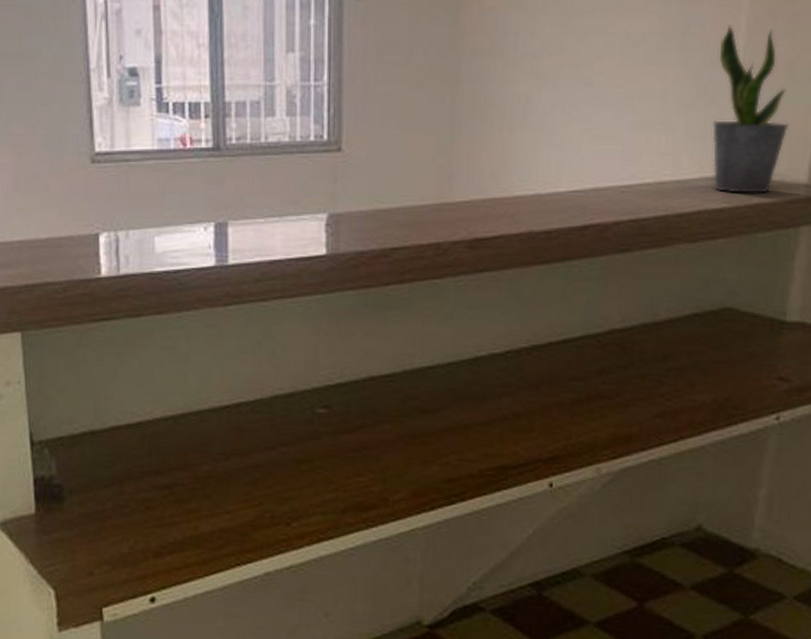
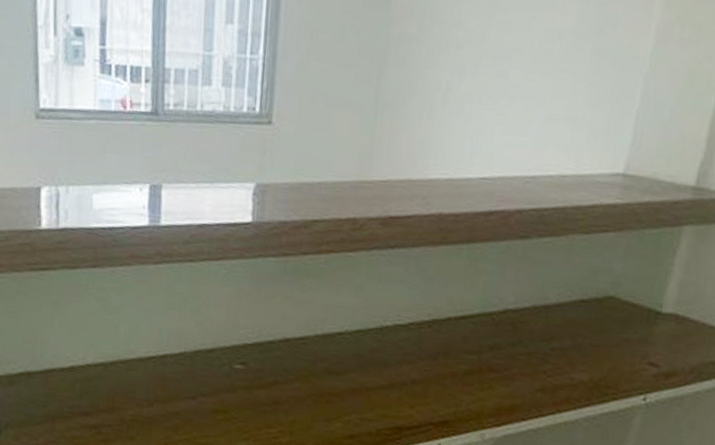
potted plant: present [712,25,789,193] -> none [610,29,685,192]

